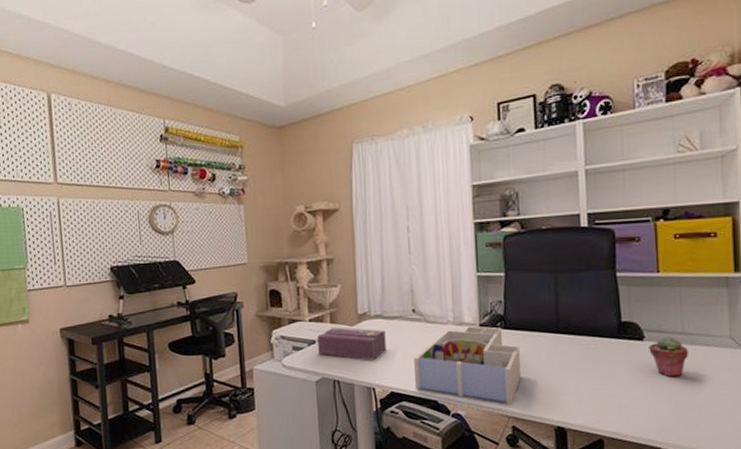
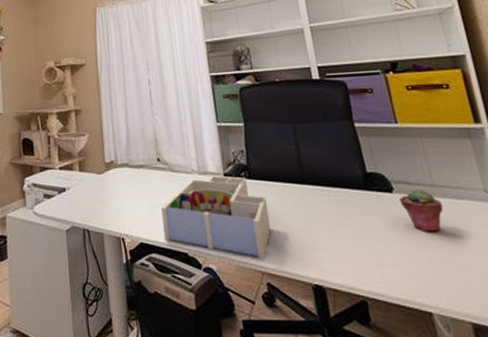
tissue box: present [317,327,386,360] -> none [67,175,134,209]

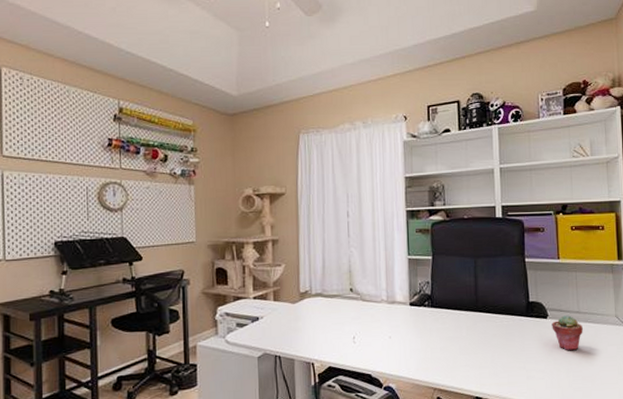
desk organizer: present [161,175,271,259] -> none [351,304,446,377]

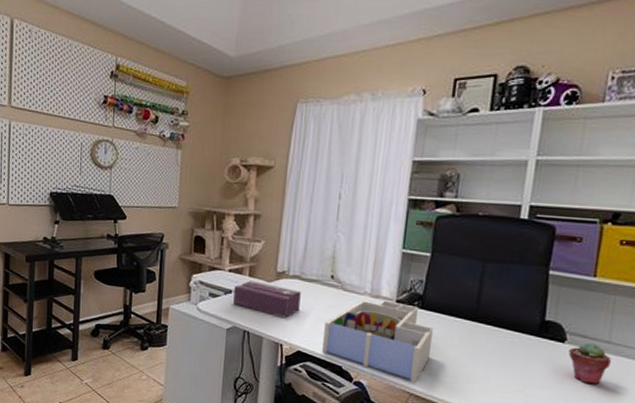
tissue box: none [261,304,325,336] -> present [233,281,301,318]
desk organizer: none [351,304,446,377] -> present [322,300,434,382]

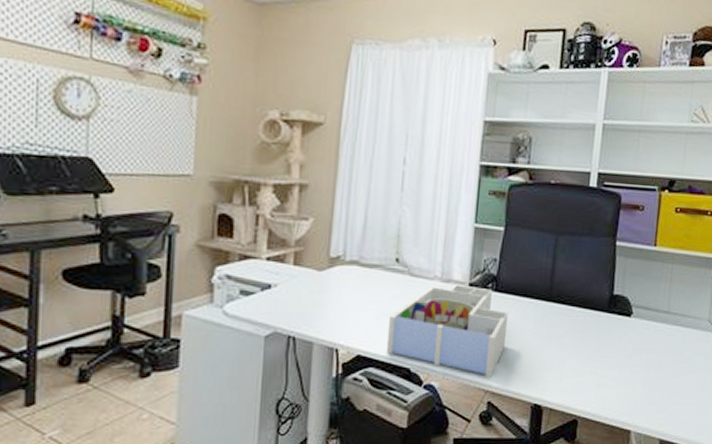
tissue box: present [233,281,301,318] -> none [273,271,360,315]
potted succulent: present [568,343,611,385] -> none [634,315,670,358]

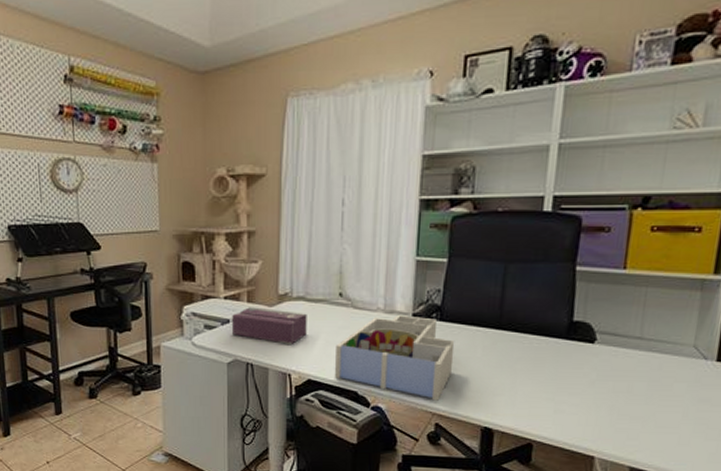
tissue box: none [273,271,360,315] -> present [232,307,307,344]

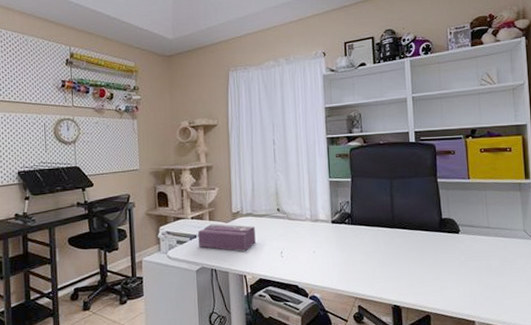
desk organizer: present [335,315,455,401] -> none [278,222,365,288]

